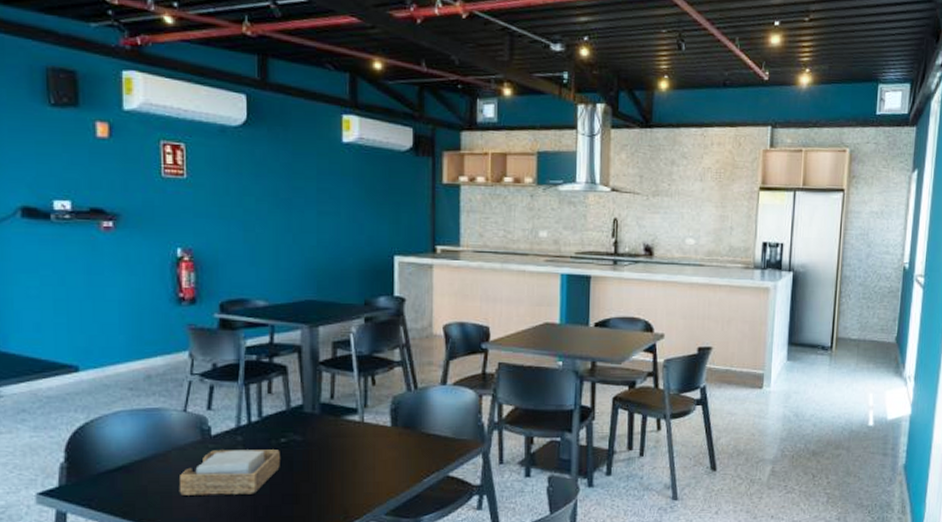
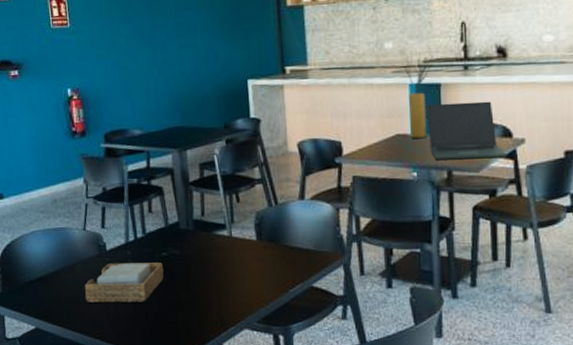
vase: none [556,244,586,329] -> present [403,53,433,139]
laptop: none [576,295,647,351] -> present [427,101,507,161]

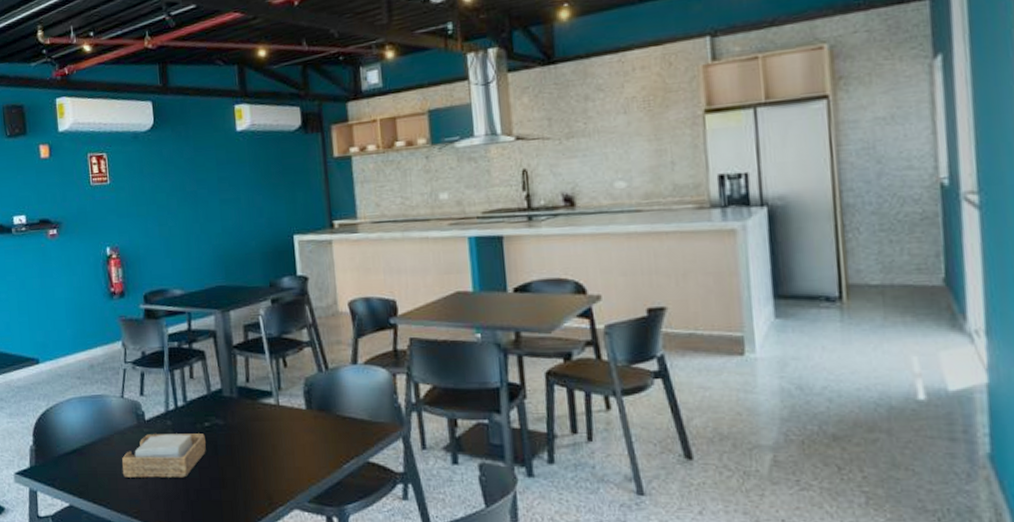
vase: present [403,53,433,139] -> none [461,203,493,297]
laptop: present [427,101,507,161] -> none [488,254,582,320]

